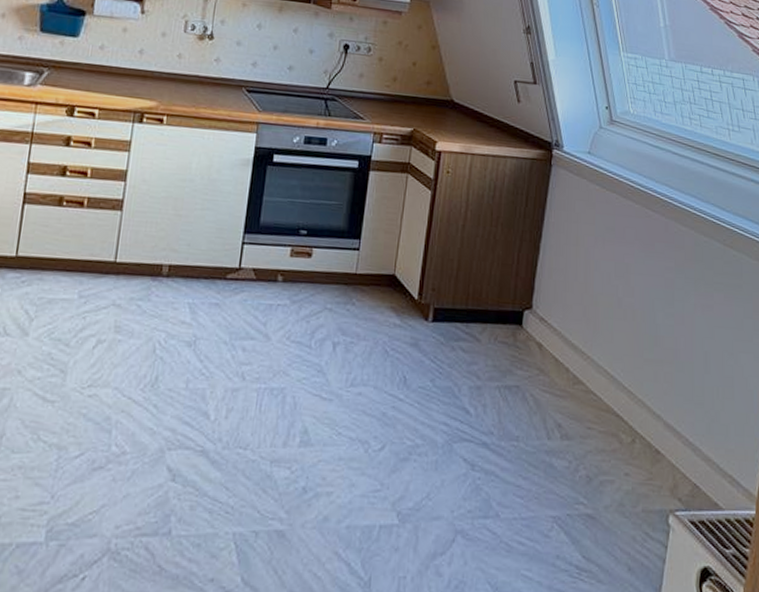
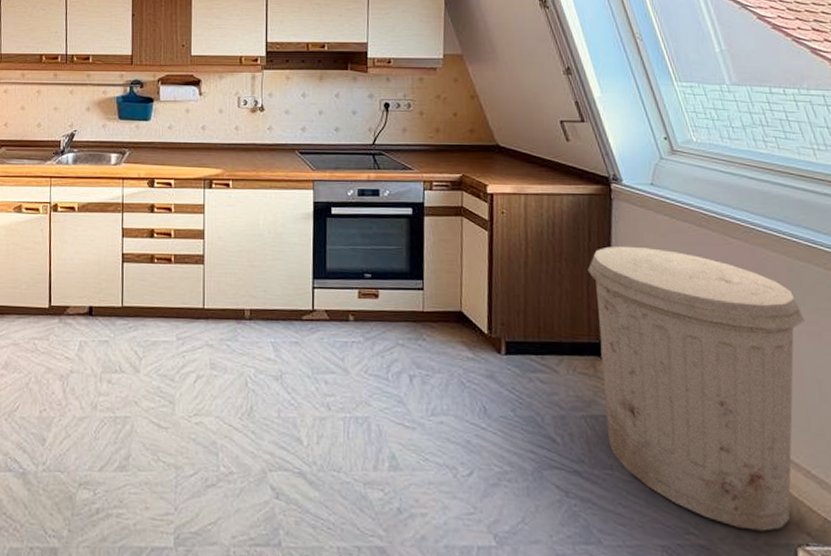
trash can: none [519,213,702,498] -> present [587,246,805,531]

